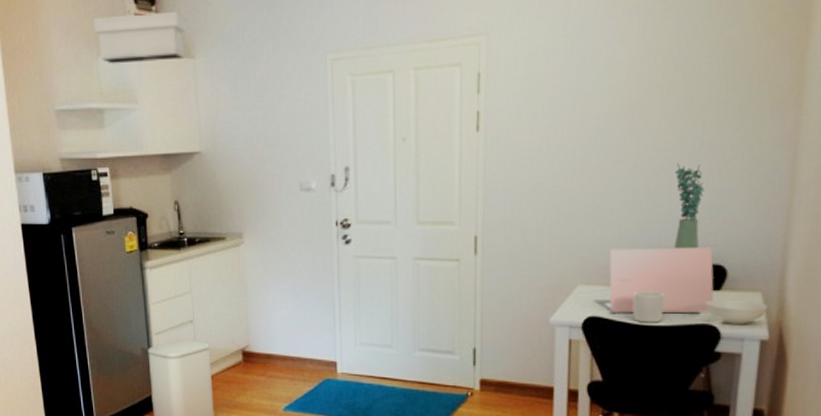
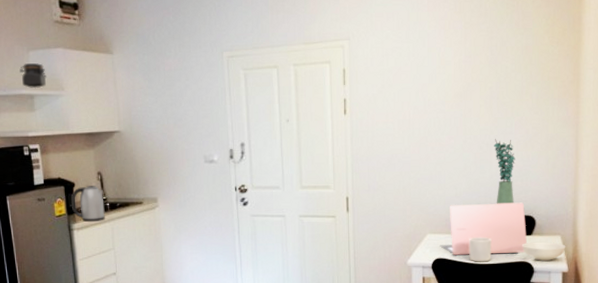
jar: none [88,71,118,102] -> present [20,63,47,89]
storage box: present [92,11,186,64] -> none [23,15,105,58]
kettle: none [144,217,182,261] -> present [72,186,105,223]

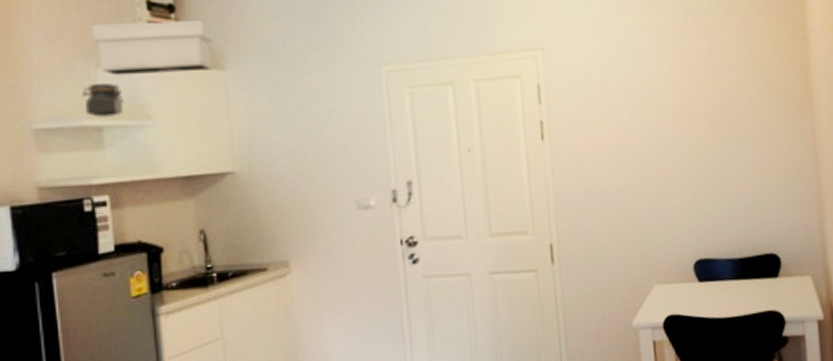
storage box: none [23,15,105,58] -> present [90,19,214,76]
kettle: present [72,186,105,223] -> none [158,249,210,303]
laptop: present [439,202,527,255] -> none [670,238,773,310]
mug: present [469,236,491,262] -> none [705,283,734,316]
vase: present [494,139,515,204] -> none [724,163,754,242]
bowl: present [521,241,566,261] -> none [767,284,818,309]

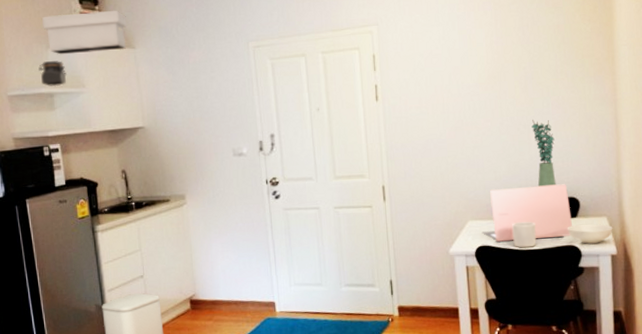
laptop: none [670,238,773,310] -> present [481,184,572,242]
mug: none [705,283,734,316] -> present [512,221,536,248]
vase: none [724,163,754,242] -> present [531,120,556,187]
bowl: none [767,284,818,309] -> present [567,223,613,244]

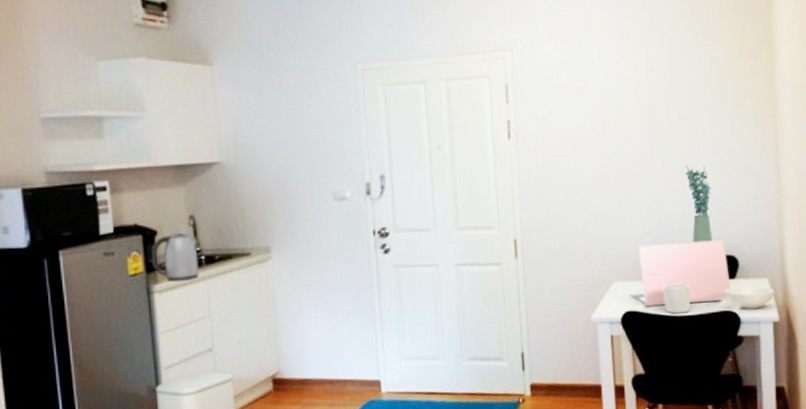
jar: present [38,61,67,87] -> none [84,77,121,109]
storage box: present [41,10,127,55] -> none [91,17,203,69]
kettle: none [95,185,131,224] -> present [152,233,199,283]

